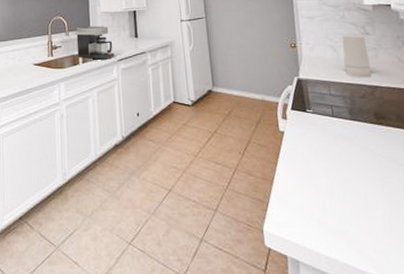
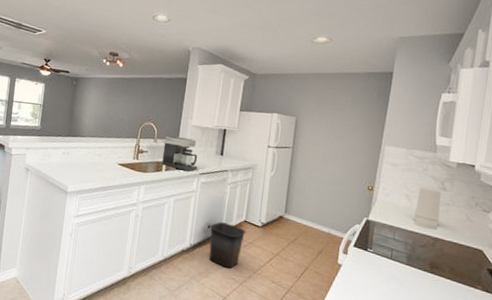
waste bin: none [139,107,178,157] -> present [209,222,247,269]

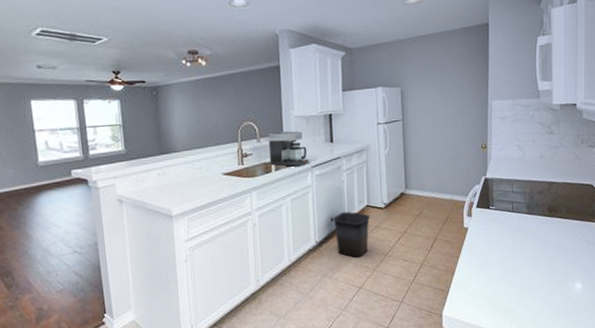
canister: present [413,187,441,231] -> none [528,134,551,176]

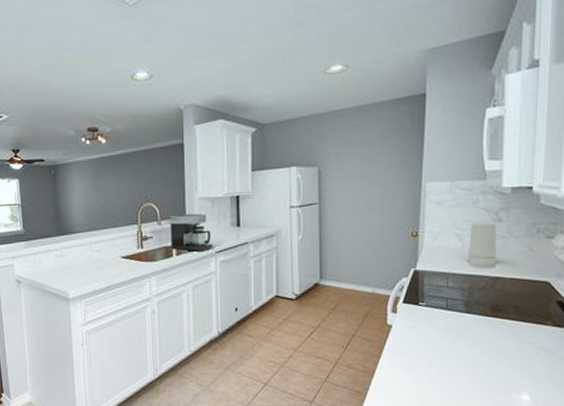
waste bin: present [333,212,371,258] -> none [237,302,280,352]
canister: none [528,134,551,176] -> present [468,222,497,269]

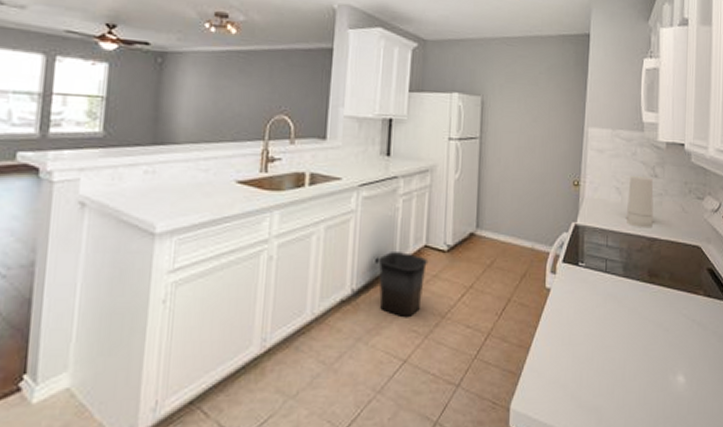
coffee maker: present [169,213,213,253] -> none [303,133,356,184]
waste bin: none [237,302,280,352] -> present [378,252,429,318]

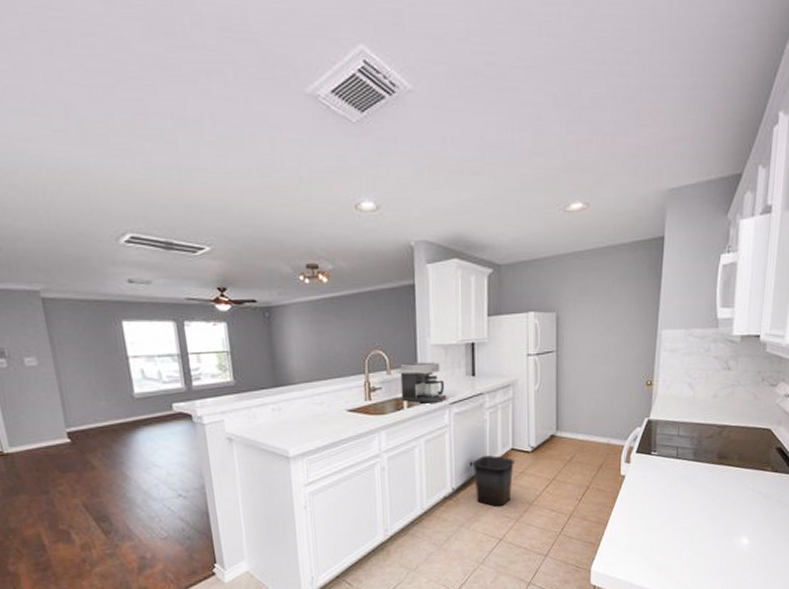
coffee maker: none [303,133,356,184] -> present [400,362,447,405]
canister: present [627,176,654,229] -> none [698,370,726,418]

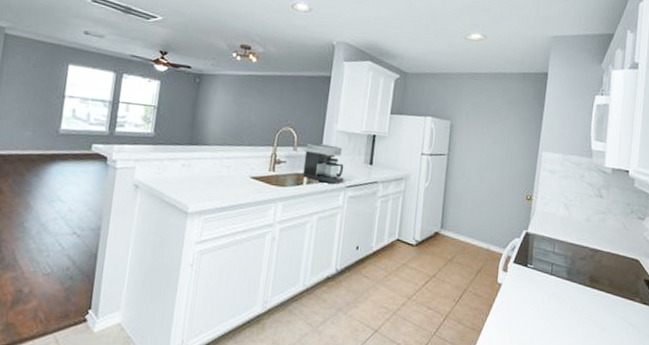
waste bin: present [472,455,515,507] -> none [358,242,400,297]

